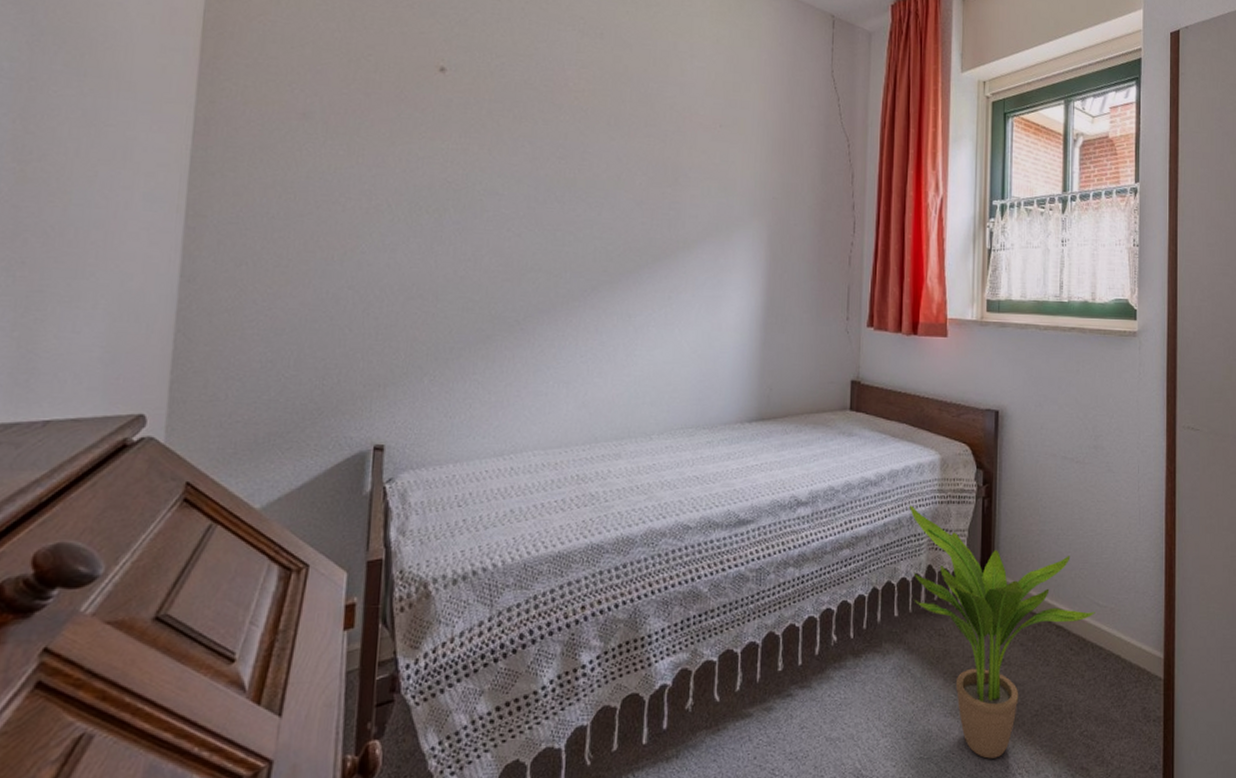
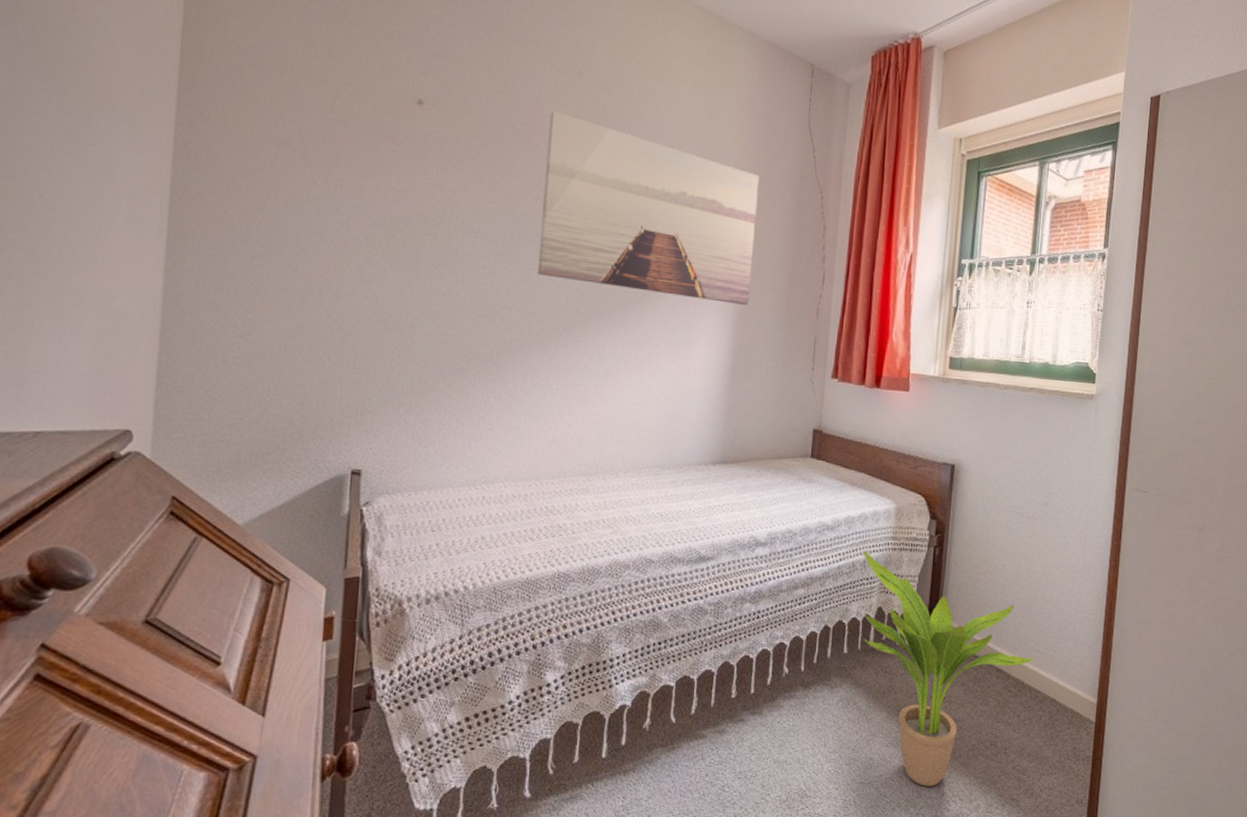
wall art: none [563,71,785,256] -> present [537,110,760,305]

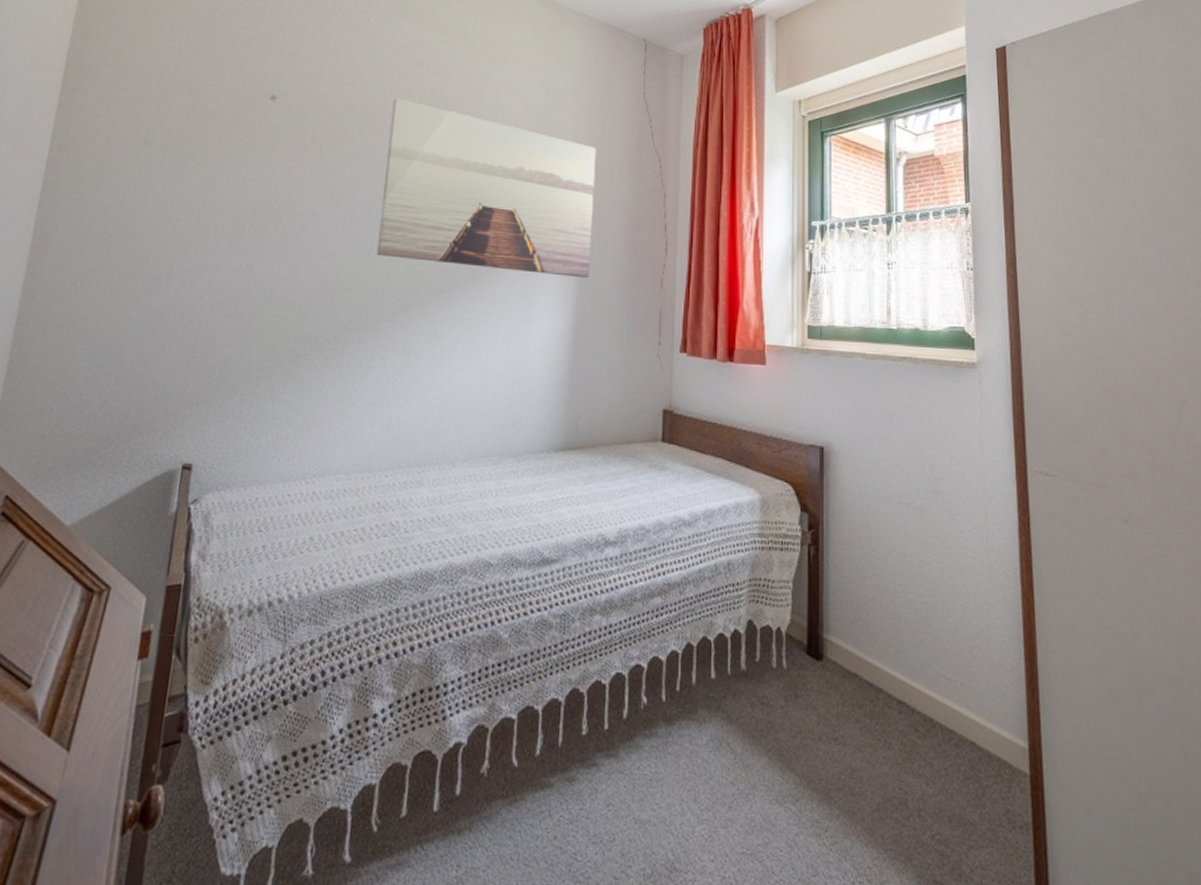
potted plant: present [863,550,1035,786] -> none [727,550,943,861]

